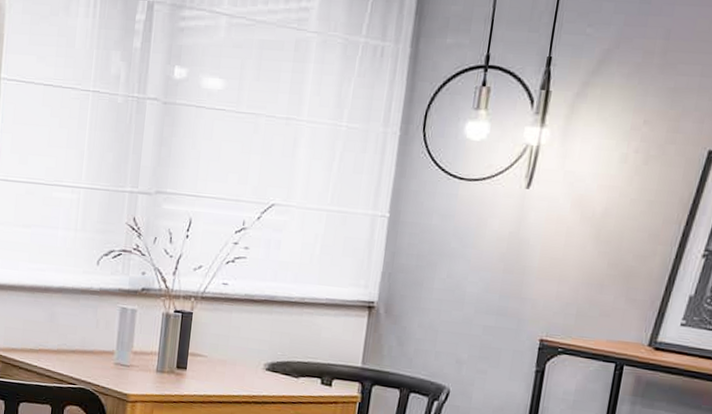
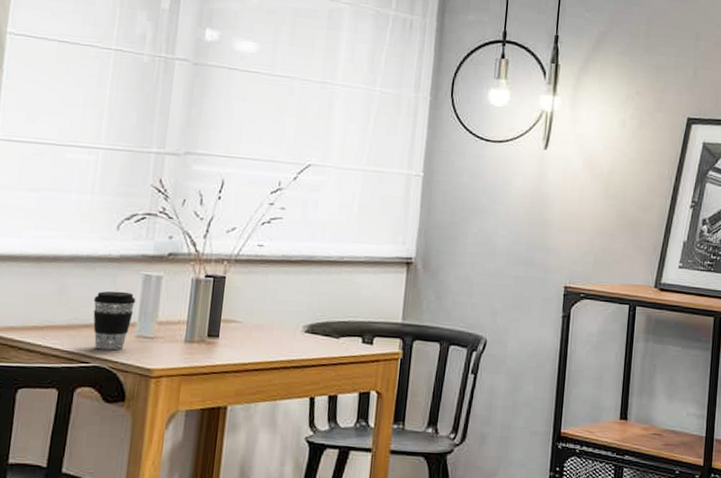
coffee cup: none [78,321,114,375] -> present [93,291,136,351]

